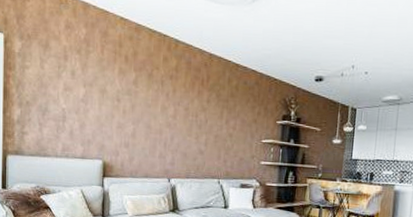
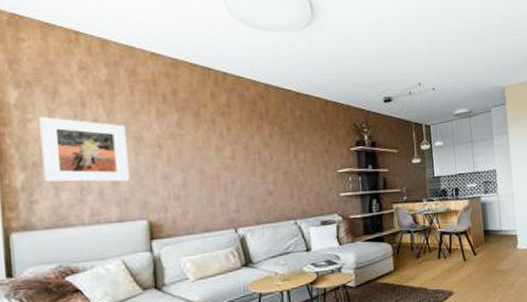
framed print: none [33,65,95,126] -> present [39,117,131,183]

